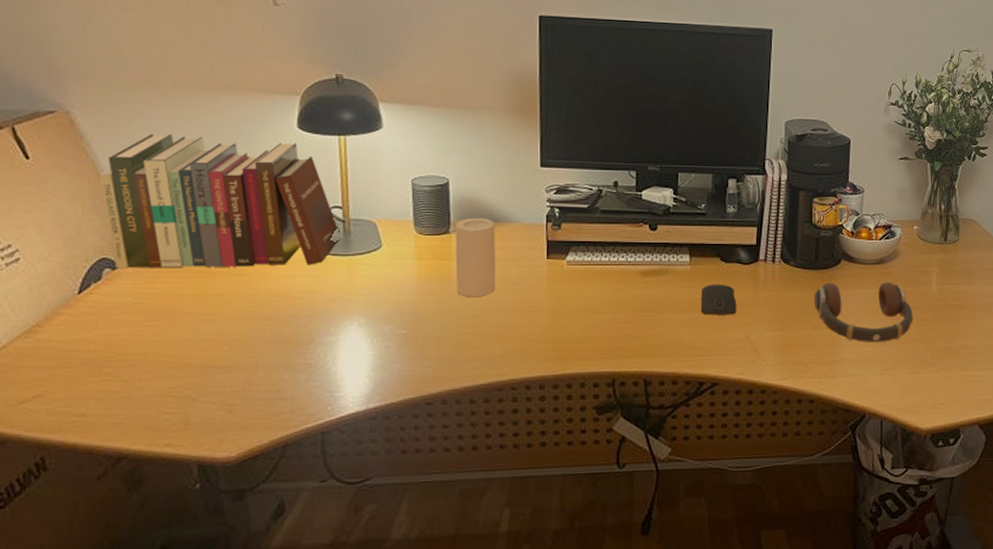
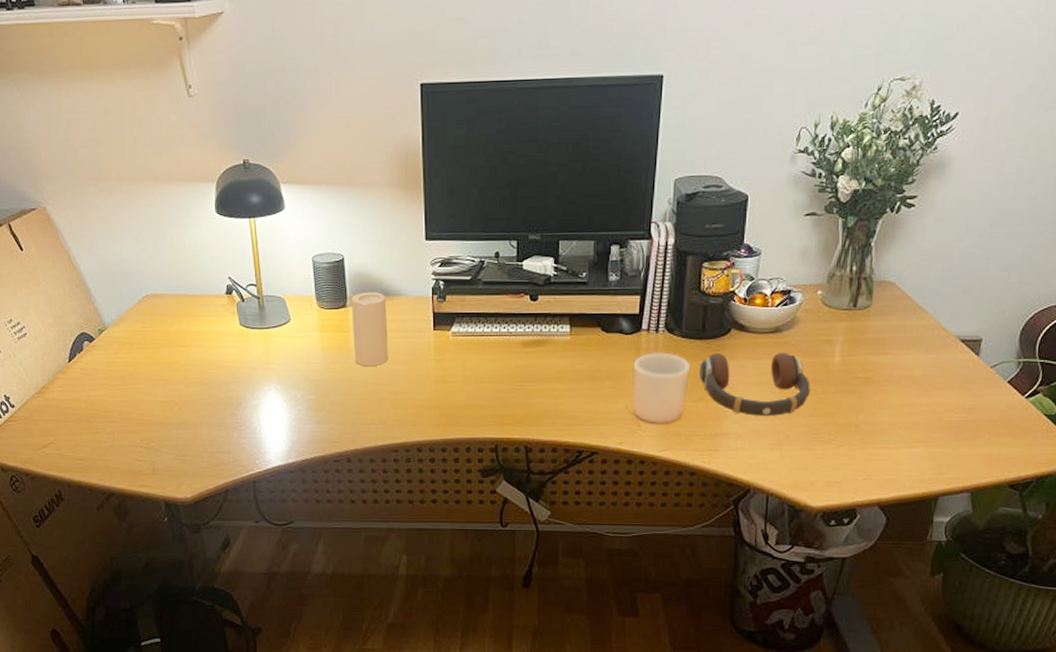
books: present [98,134,340,269] -> none [72,224,256,341]
computer mouse: present [700,284,737,315] -> none [580,354,617,386]
mug: none [750,282,806,352] -> present [631,352,691,423]

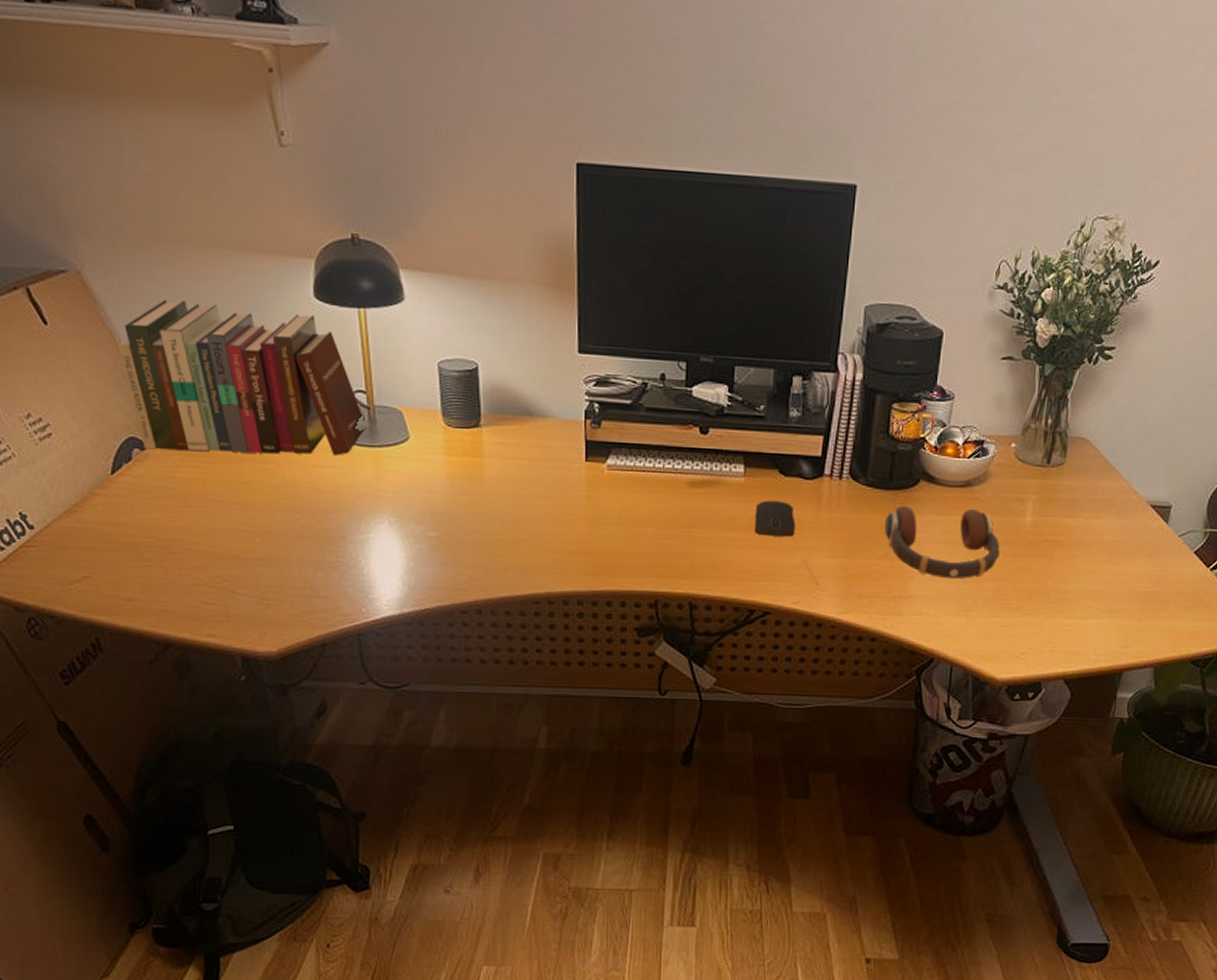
books: none [72,224,256,341] -> present [117,300,365,456]
candle: present [351,291,388,367] -> none [486,409,531,501]
computer mouse: none [580,354,617,386] -> present [754,500,796,537]
mug: present [631,352,691,423] -> none [809,502,876,582]

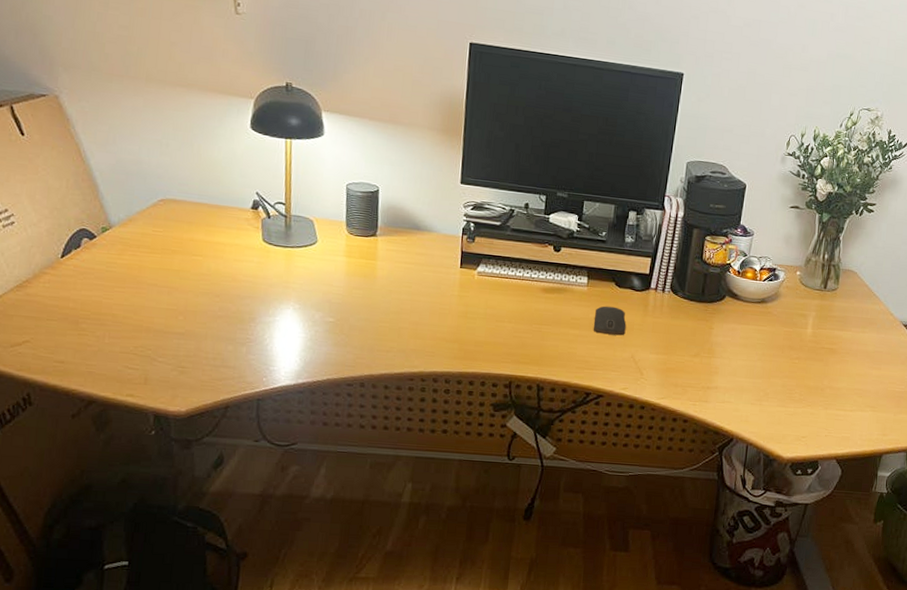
books: present [117,300,365,456] -> none [81,123,282,253]
headphones: present [884,506,1000,579] -> none [696,315,787,376]

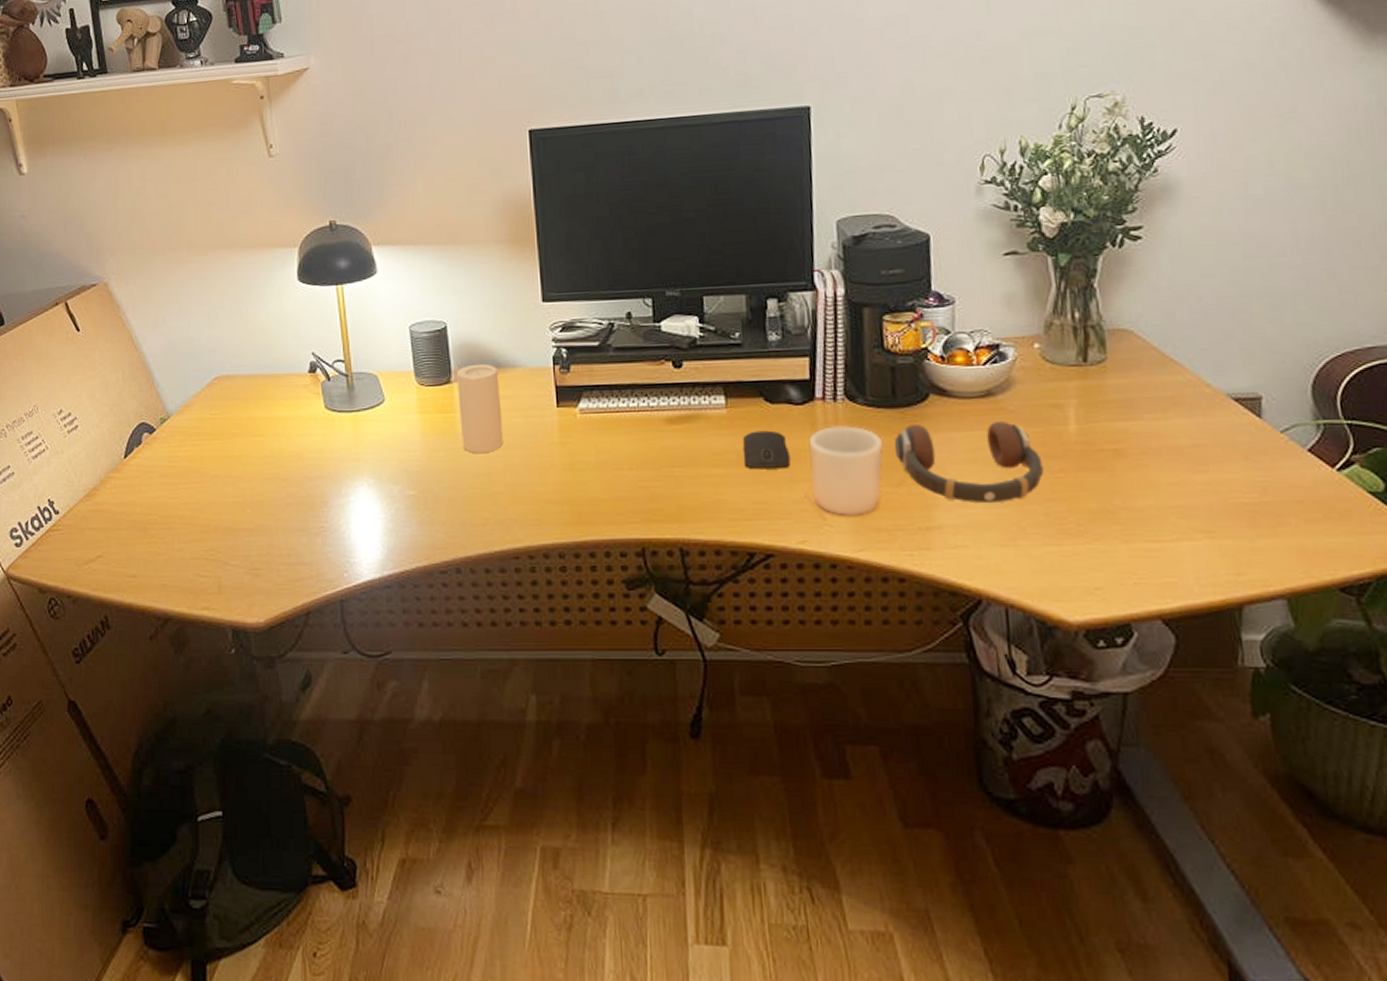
candle: none [379,224,417,296] -> present [456,363,503,454]
mug: none [636,309,690,374] -> present [808,426,884,515]
headphones: none [696,315,787,376] -> present [894,421,1044,504]

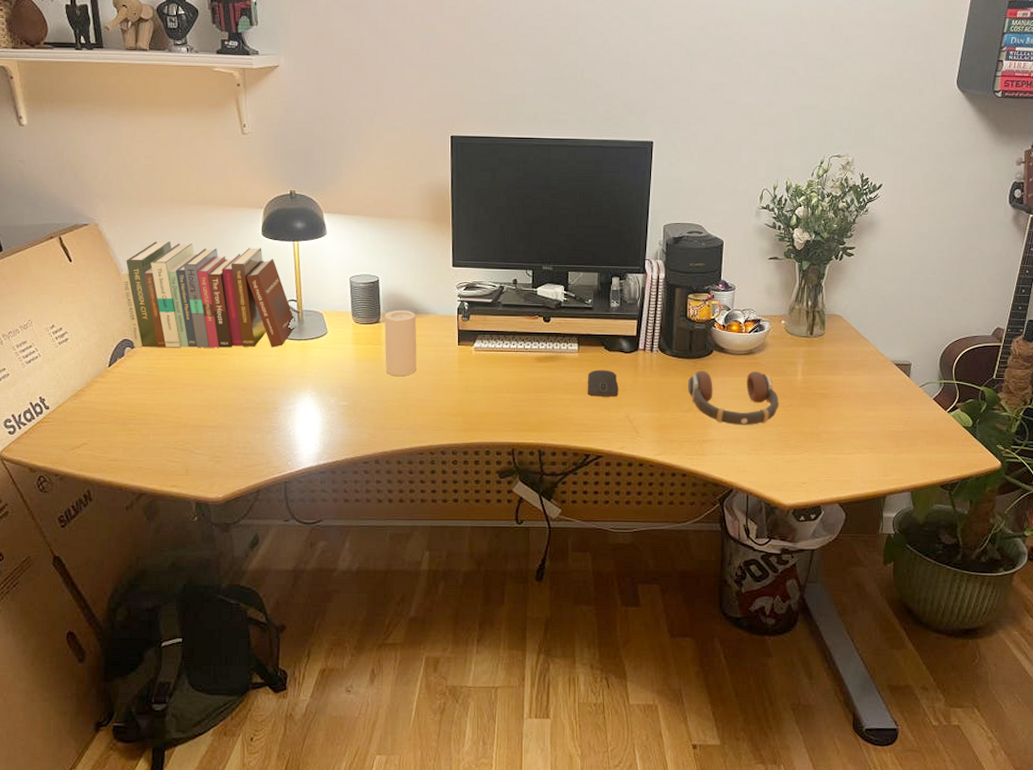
books: none [134,297,344,433] -> present [120,241,295,348]
mug: present [808,426,884,515] -> none [630,369,681,431]

